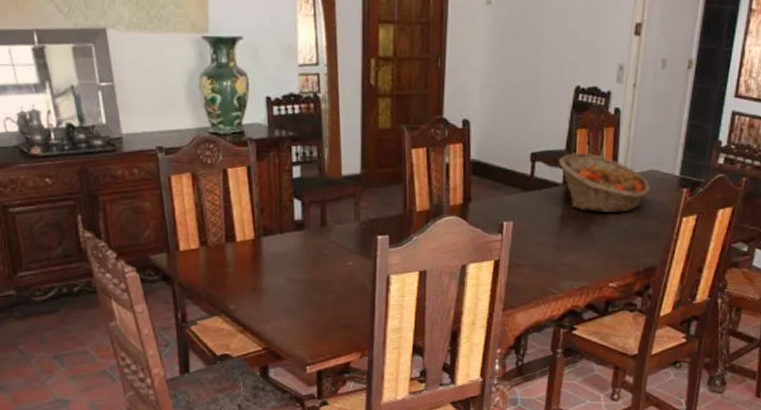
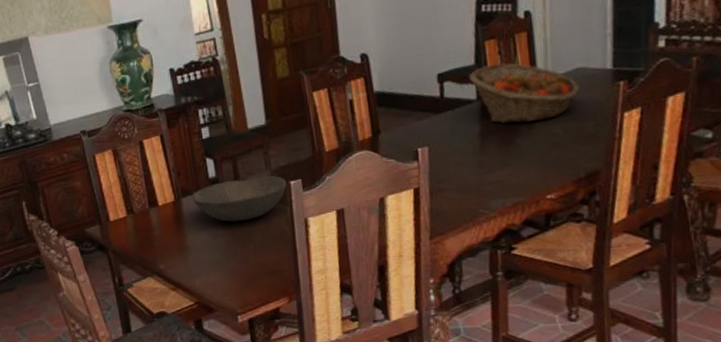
bowl: none [274,226,375,269] -> present [192,175,287,222]

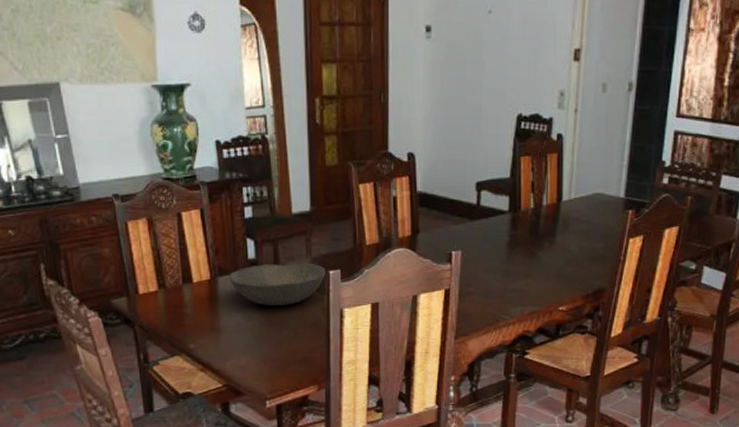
fruit basket: present [469,63,580,124] -> none [504,180,596,238]

